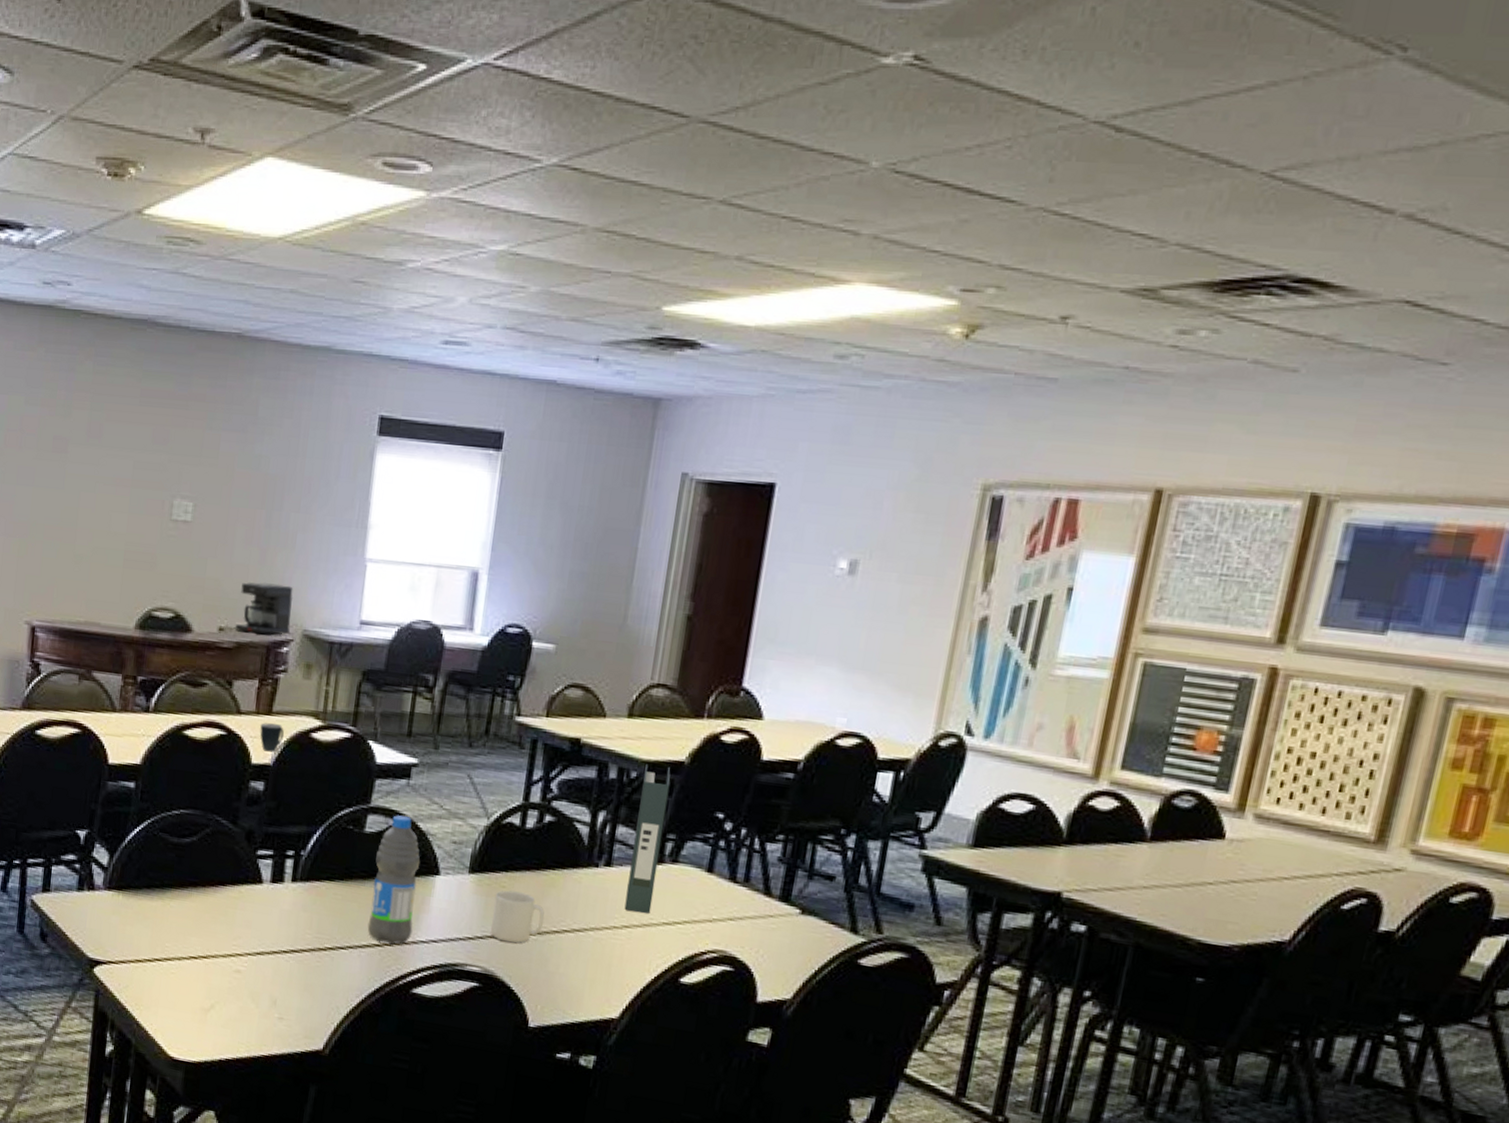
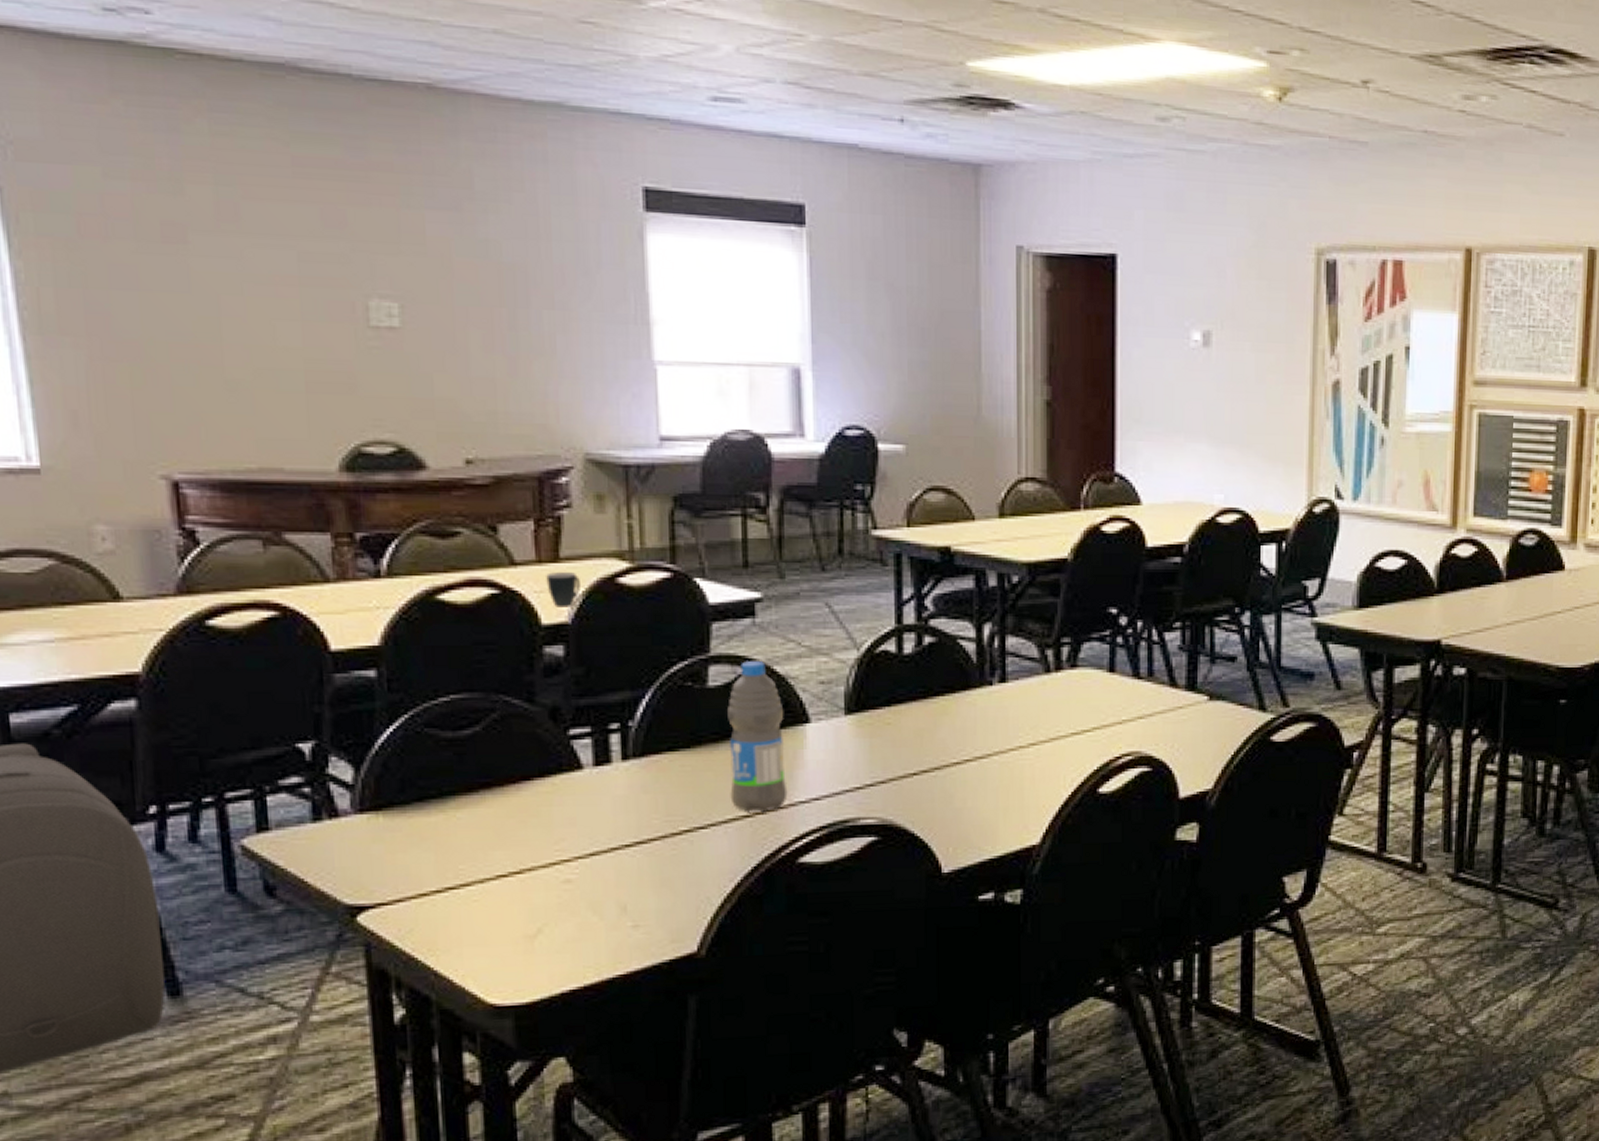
coffee maker: present [234,582,293,636] -> none [488,398,566,465]
mug: present [491,890,545,944] -> none [880,726,942,785]
binder: present [624,765,671,913] -> none [1027,567,1057,726]

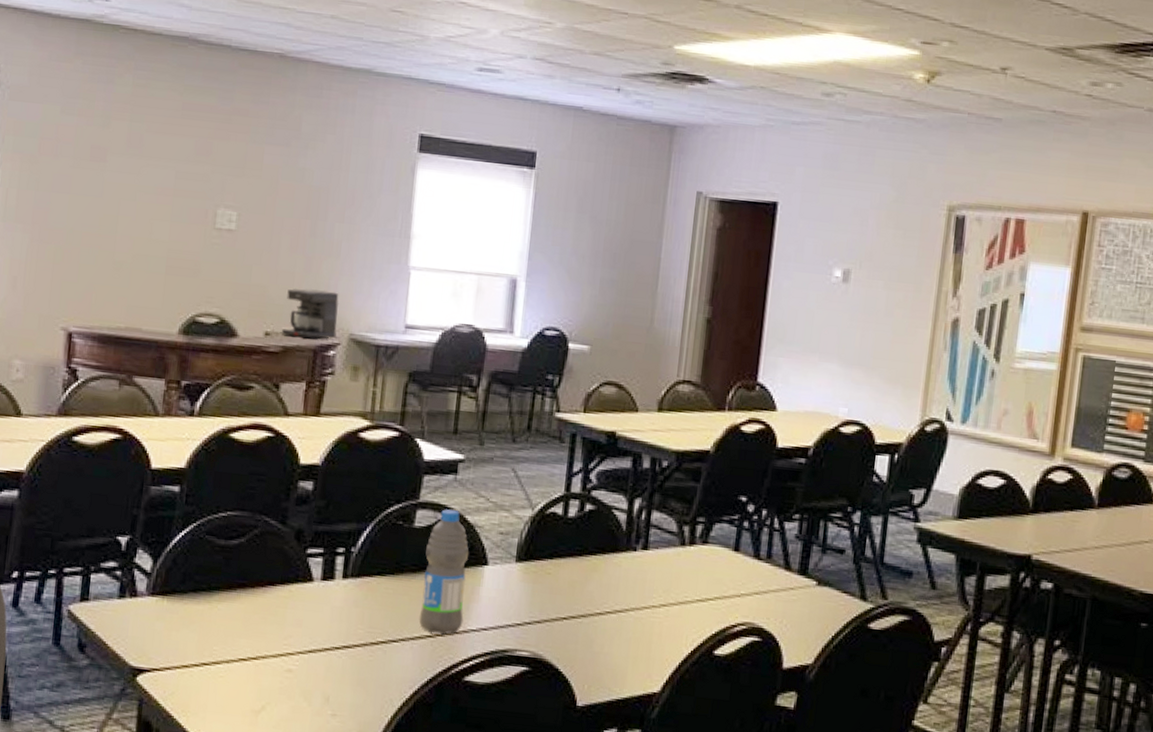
coffee maker: none [488,398,566,465] -> present [281,288,339,340]
mug: present [546,571,580,608] -> none [308,424,332,453]

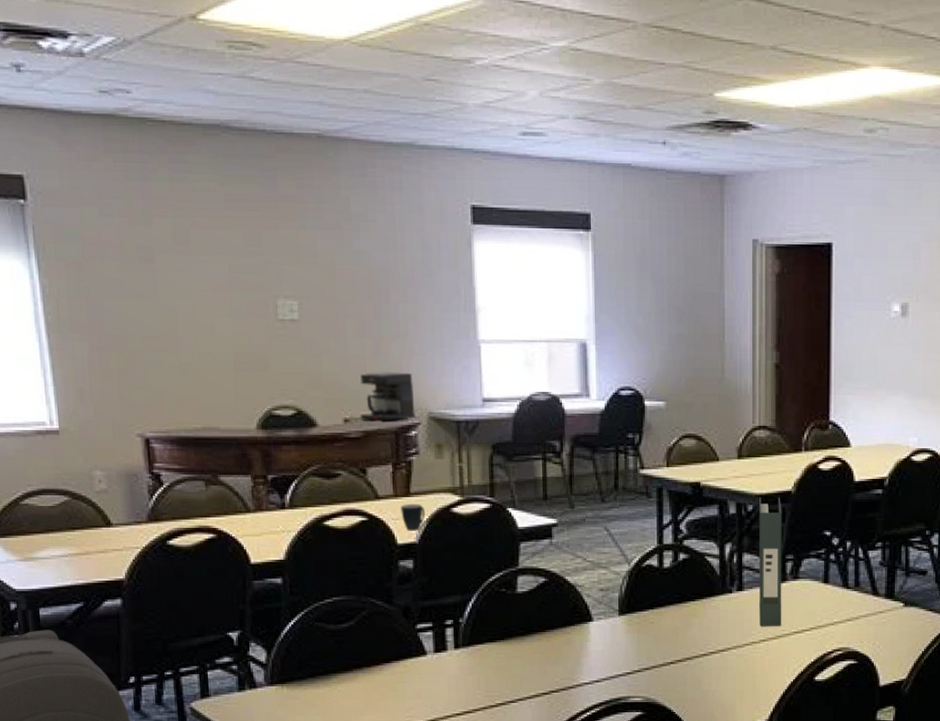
mug: none [308,424,332,453] -> present [401,503,425,531]
water bottle: present [419,509,470,634] -> none [530,573,576,689]
binder: none [661,454,698,592] -> present [759,498,782,626]

